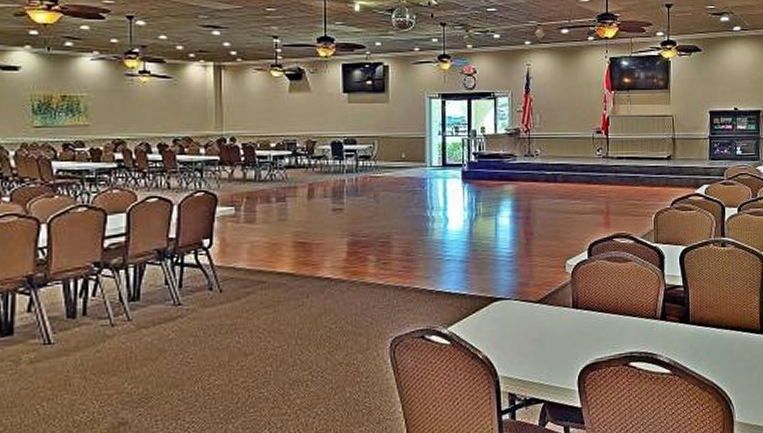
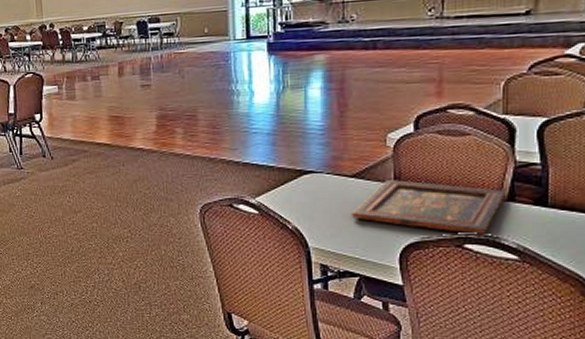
religious icon: none [535,304,660,353] -> present [350,180,507,235]

